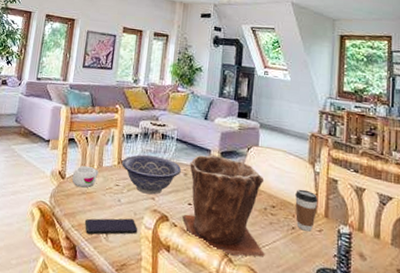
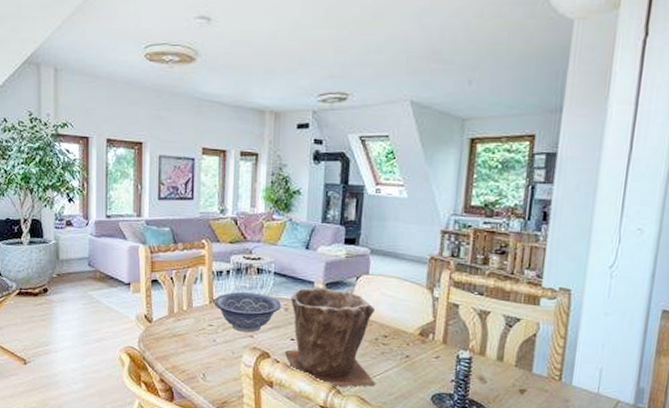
mug: present [72,166,99,188] -> none [160,308,189,330]
smartphone: present [84,218,138,235] -> none [178,358,237,376]
coffee cup: present [295,189,318,232] -> none [410,316,436,359]

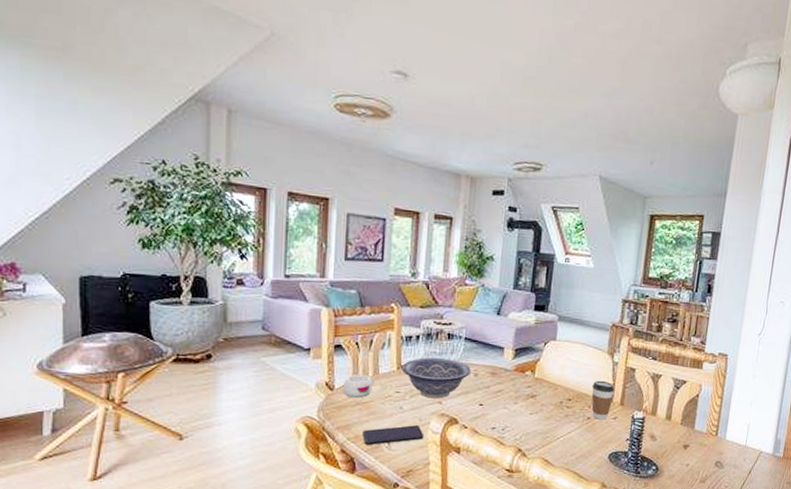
mug: none [160,308,189,330] -> present [342,374,375,398]
smartphone: none [178,358,237,376] -> present [361,425,424,445]
plant pot: present [285,286,376,387] -> none [473,351,561,450]
coffee cup: none [410,316,436,359] -> present [591,380,615,420]

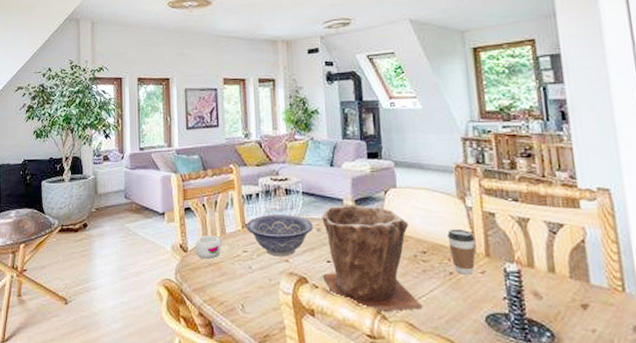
smartphone: present [361,425,424,445] -> none [216,286,276,308]
plant pot: none [473,351,561,450] -> present [322,203,423,312]

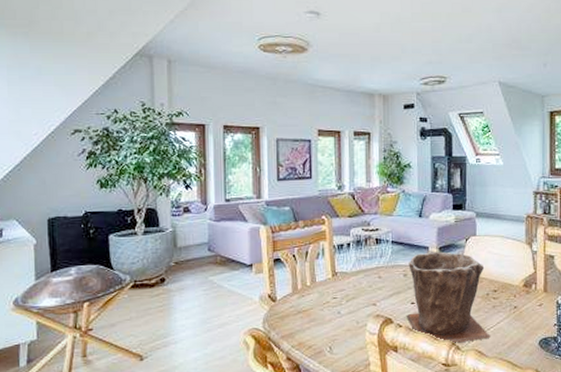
mug: present [195,236,223,259] -> none [284,284,313,307]
decorative bowl: present [245,214,314,257] -> none [336,261,401,301]
coffee cup: present [447,229,476,275] -> none [515,270,537,308]

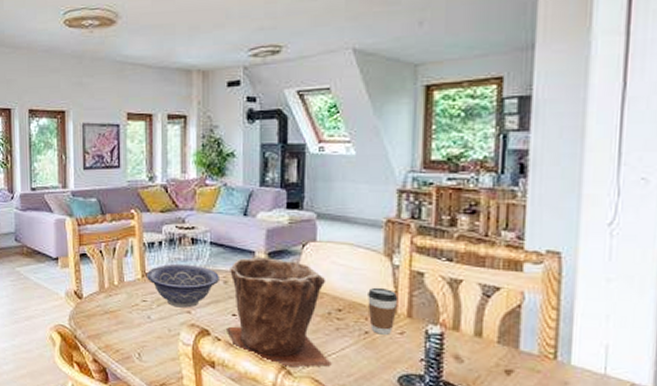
decorative bowl: none [336,261,401,301] -> present [146,263,221,308]
coffee cup: none [515,270,537,308] -> present [367,287,399,335]

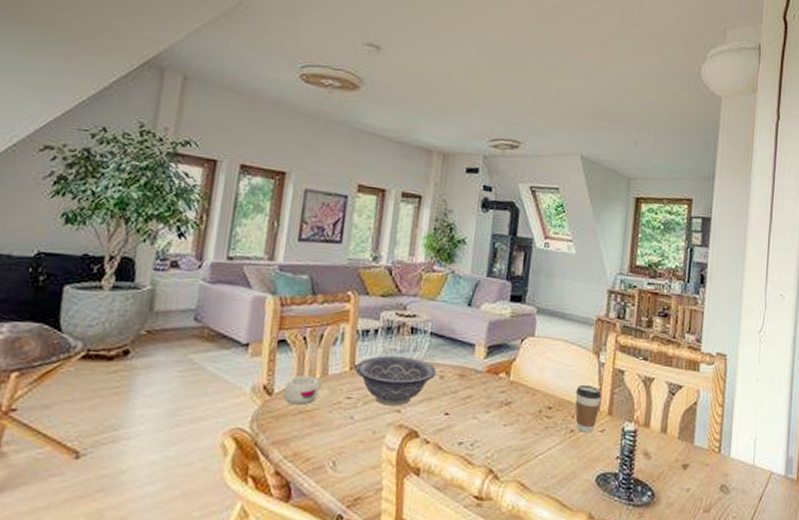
mug: none [90,283,120,307] -> present [283,376,323,405]
plant pot: present [227,256,332,368] -> none [437,349,540,471]

